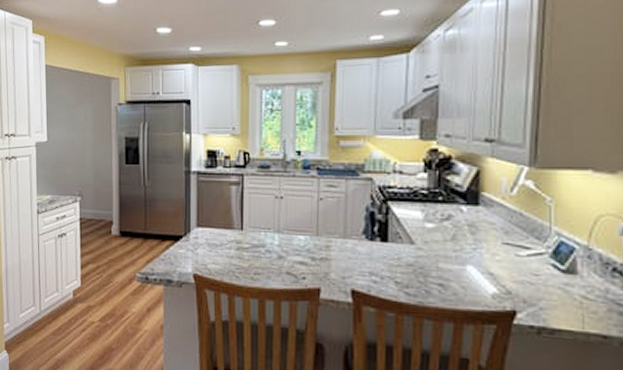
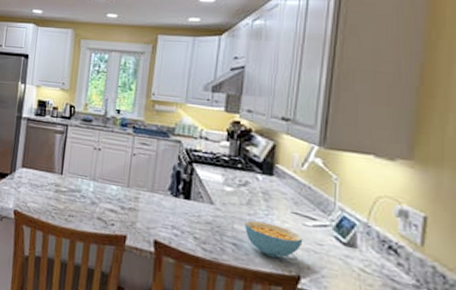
cereal bowl: none [451,257,517,294] -> present [245,220,303,258]

